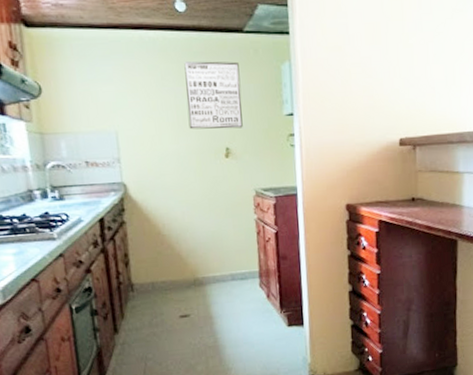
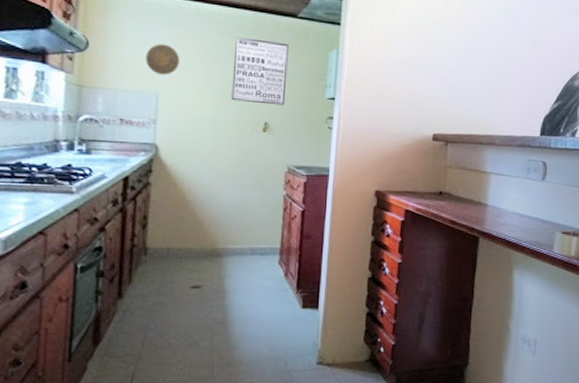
decorative plate: none [98,79,133,112] -> present [145,44,180,75]

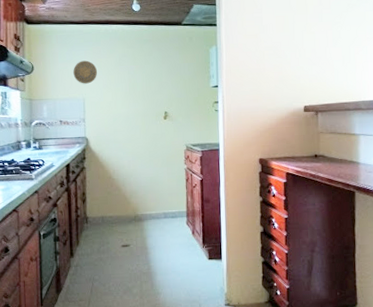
wall art: present [231,37,289,106] -> none [136,46,179,97]

